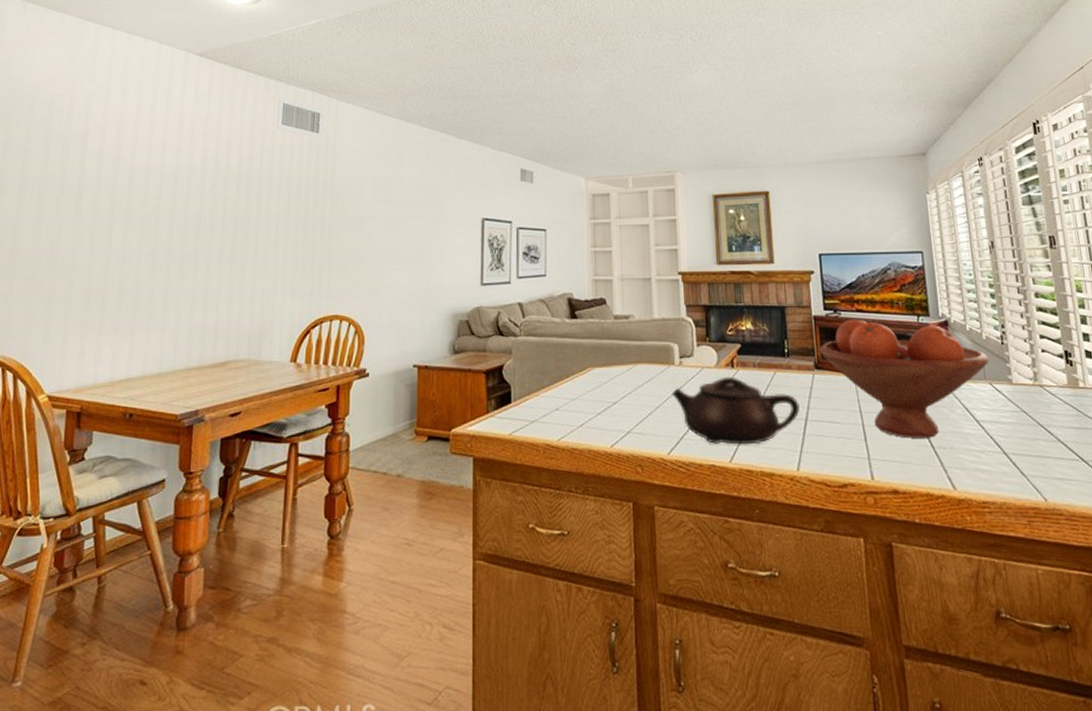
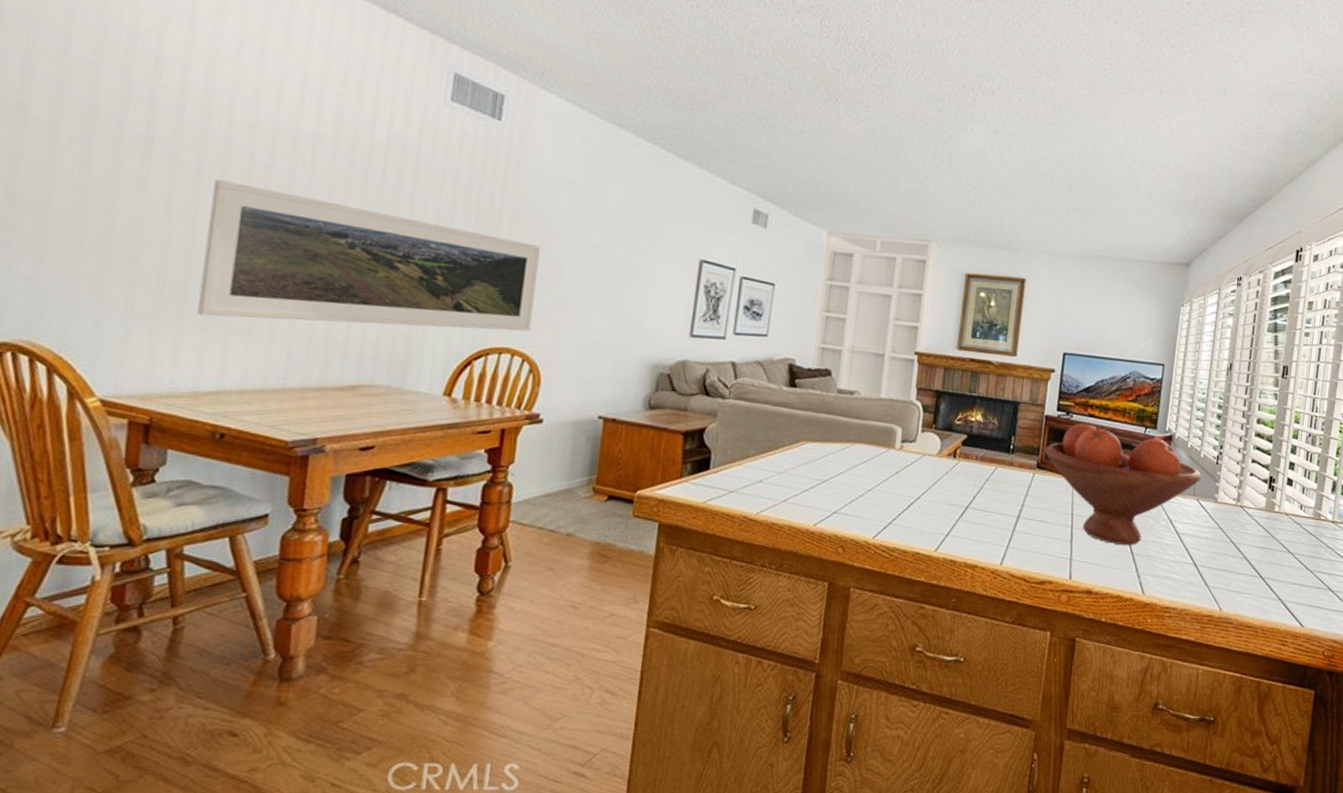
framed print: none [112,213,355,319] -> present [197,180,540,331]
teapot: present [672,376,800,445] -> none [887,466,1015,536]

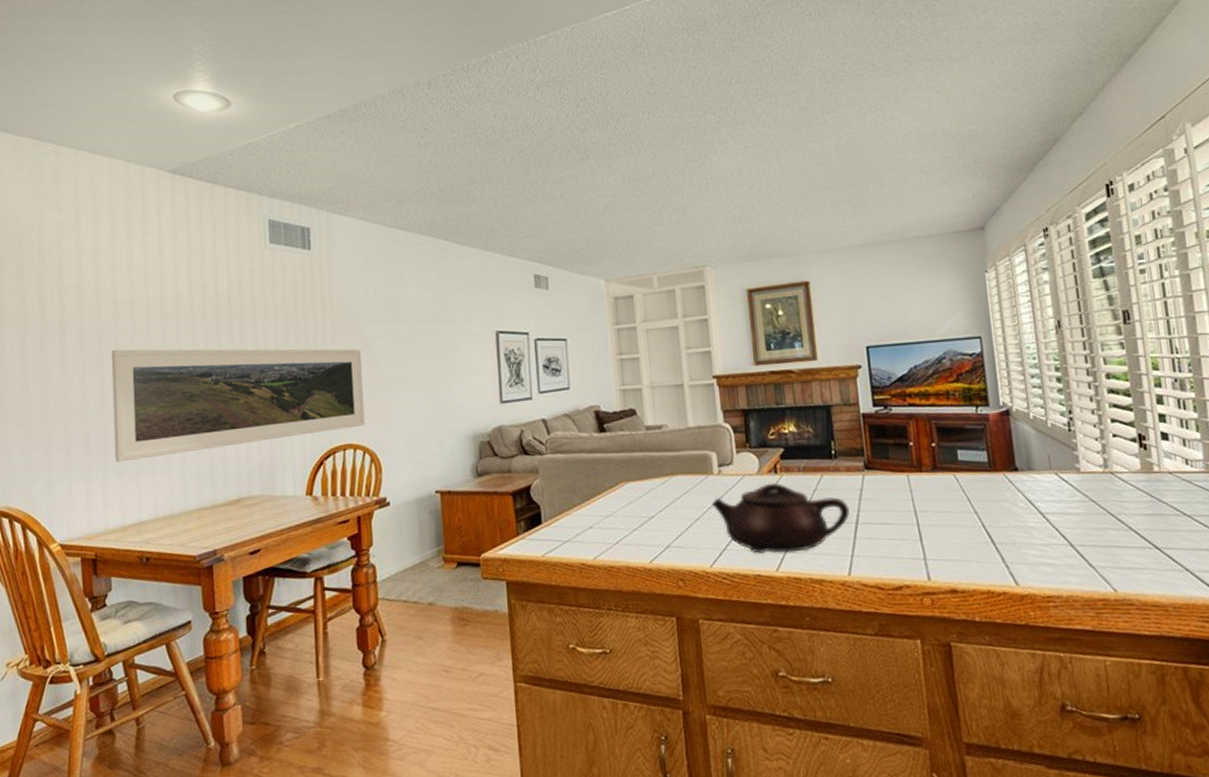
teapot: none [887,466,1015,536] -> present [712,483,850,553]
fruit bowl: present [1044,423,1202,545] -> none [869,414,1055,536]

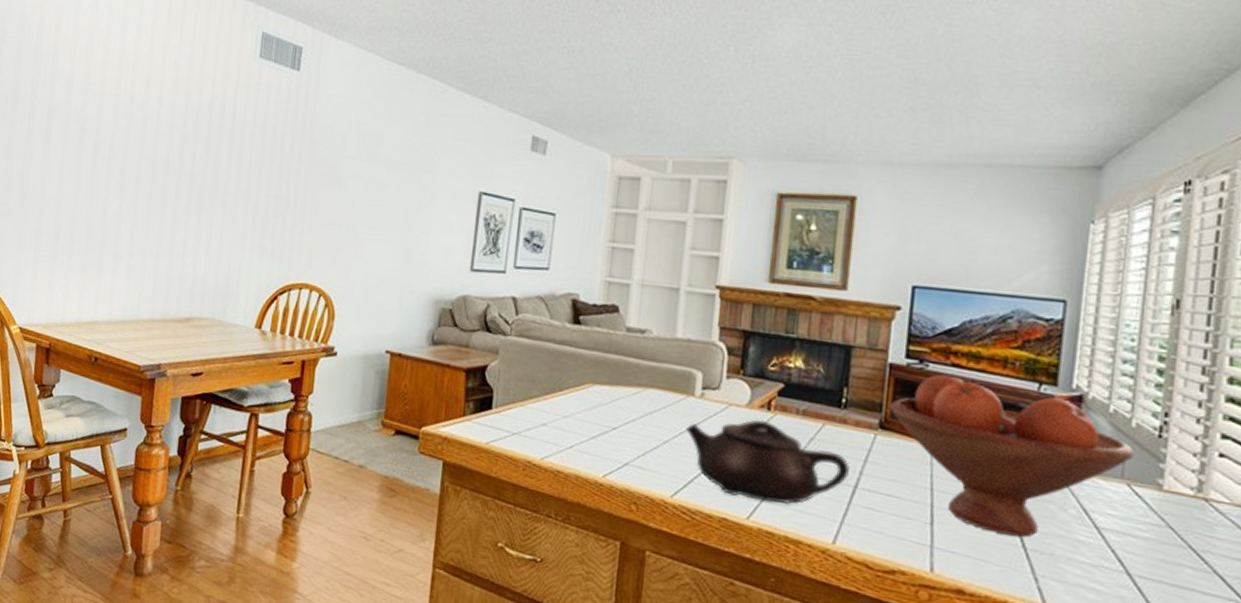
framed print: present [111,349,365,463] -> none [80,144,333,268]
fruit bowl: none [869,414,1055,536] -> present [889,374,1135,537]

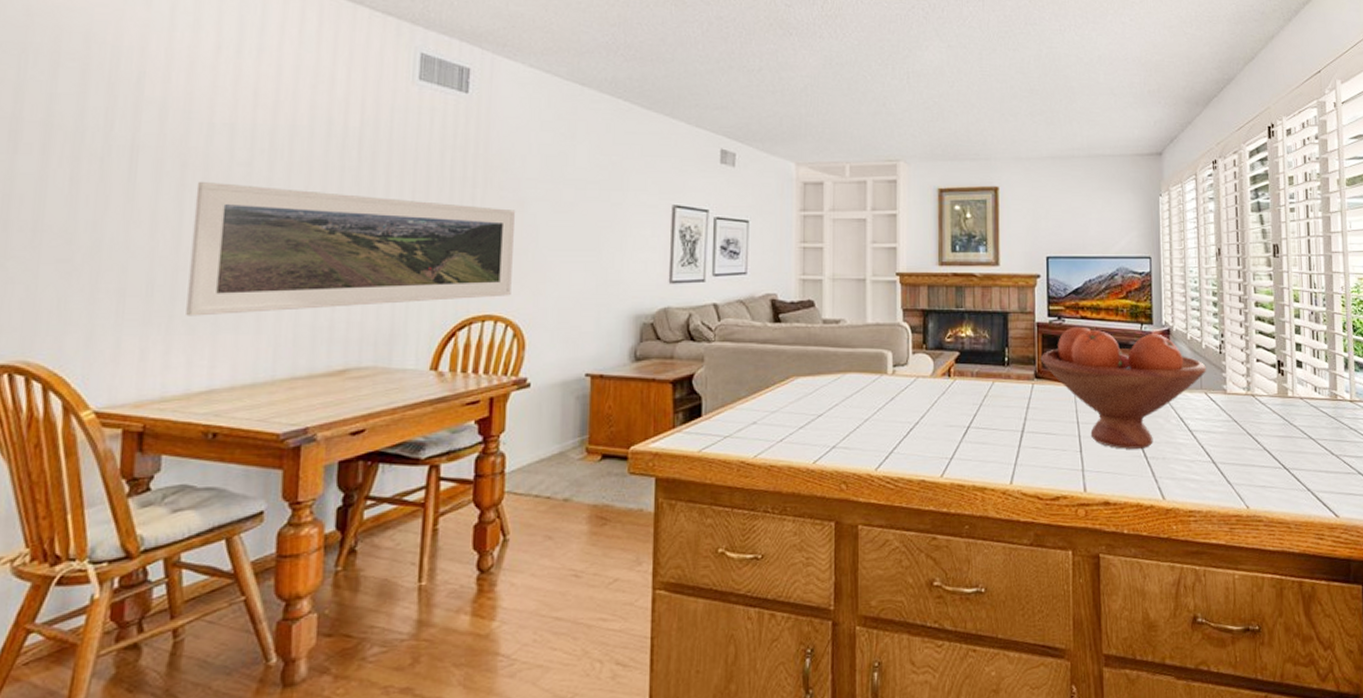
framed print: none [80,144,333,268] -> present [186,182,515,316]
teapot: present [686,420,850,505] -> none [883,386,1016,459]

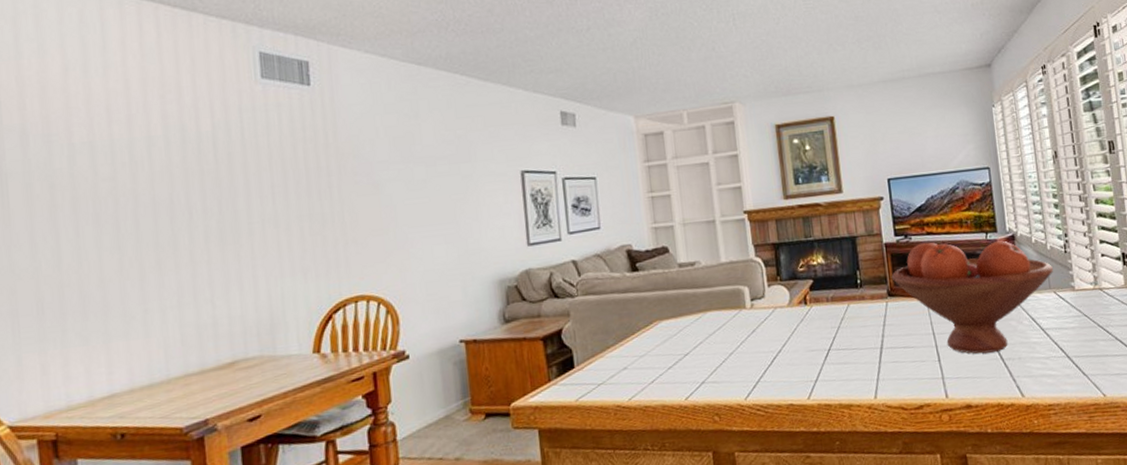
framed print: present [186,182,515,316] -> none [67,193,379,329]

